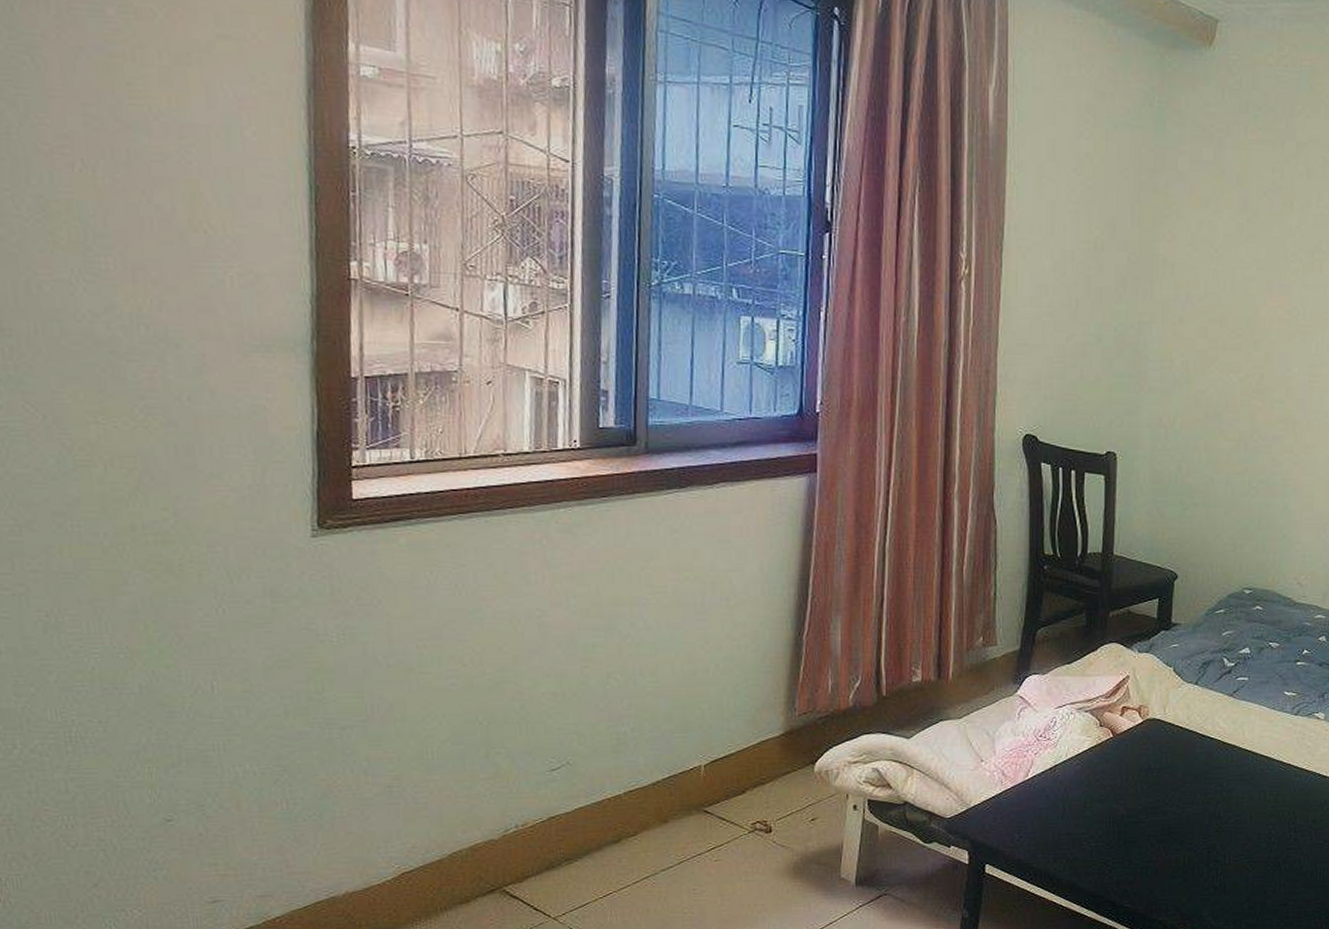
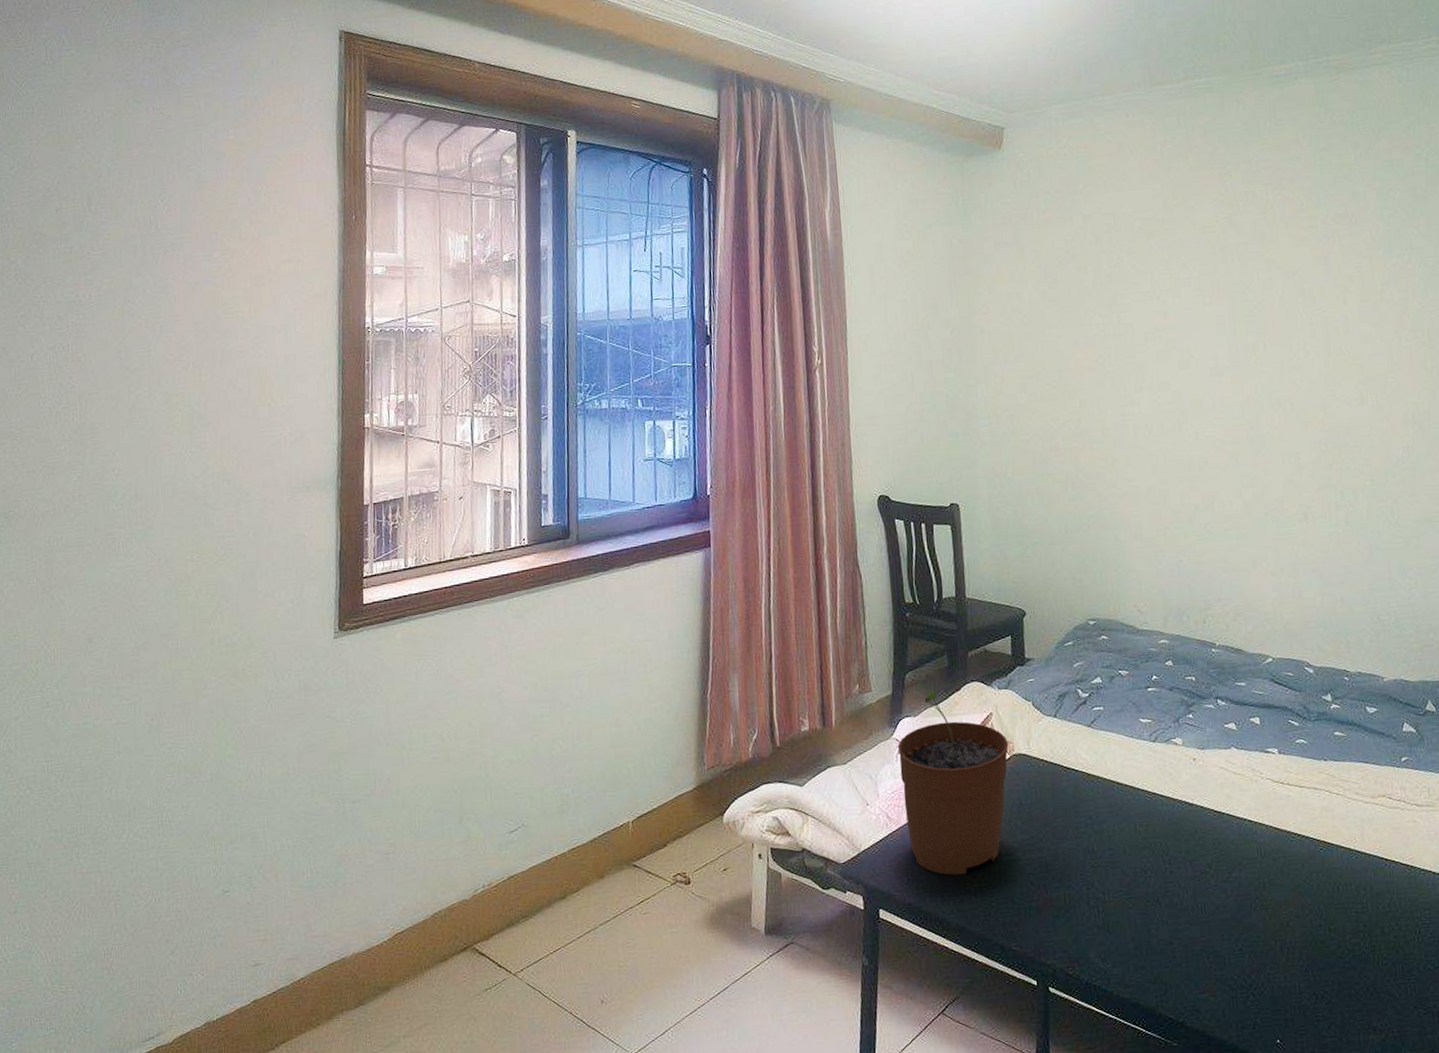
plant pot: none [1020,648,1143,834] -> present [897,690,1009,876]

